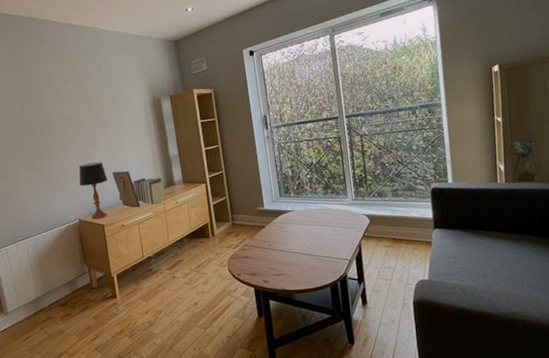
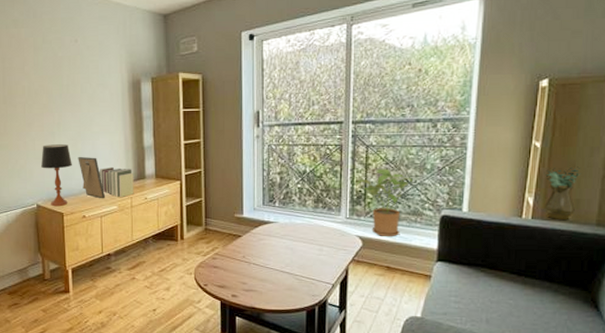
house plant: none [356,153,403,213] -> present [356,168,413,238]

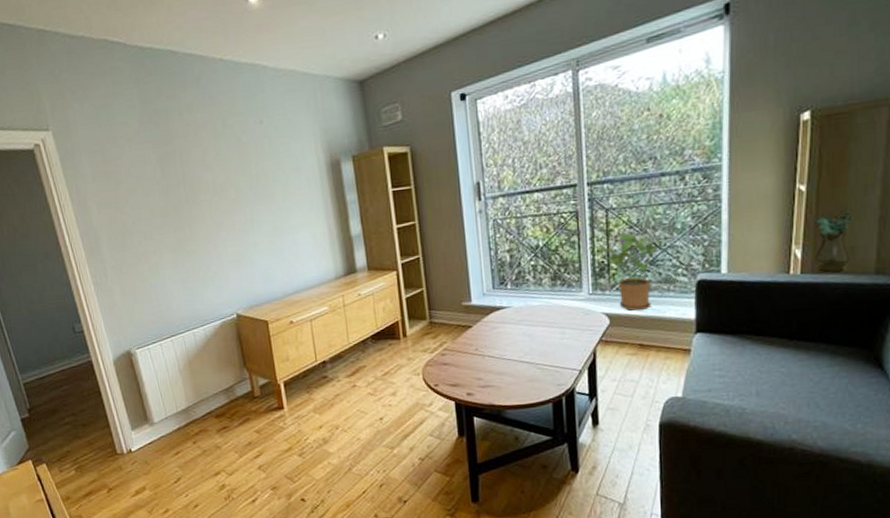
table lamp: present [41,144,72,207] -> none [235,242,272,315]
picture frame: present [78,156,106,199] -> none [277,254,314,301]
books: present [99,166,134,198] -> none [303,262,345,298]

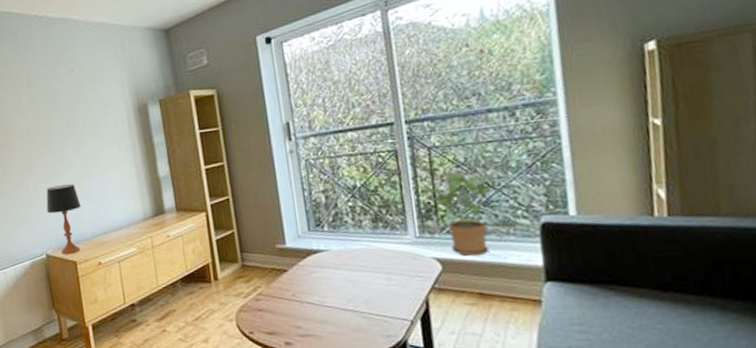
table lamp: none [235,242,272,315] -> present [46,184,81,255]
vase: present [812,208,854,272] -> none [673,143,728,215]

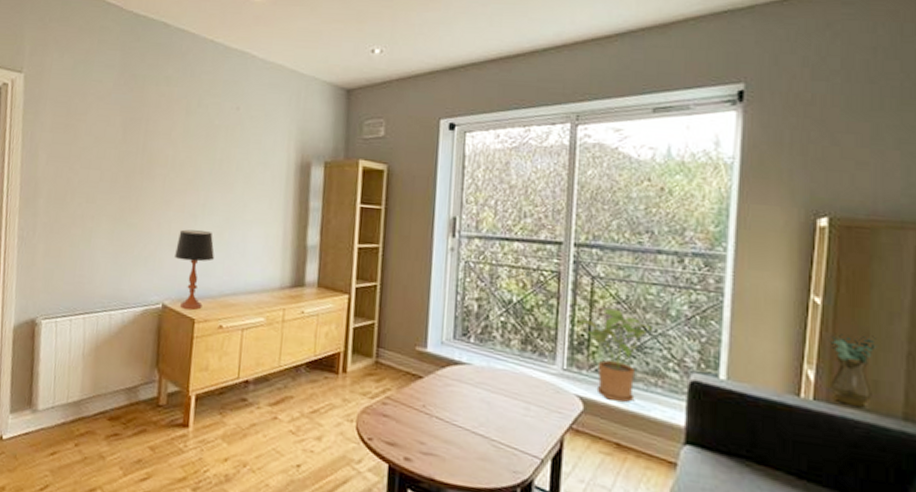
vase: none [673,143,728,215] -> present [827,334,878,408]

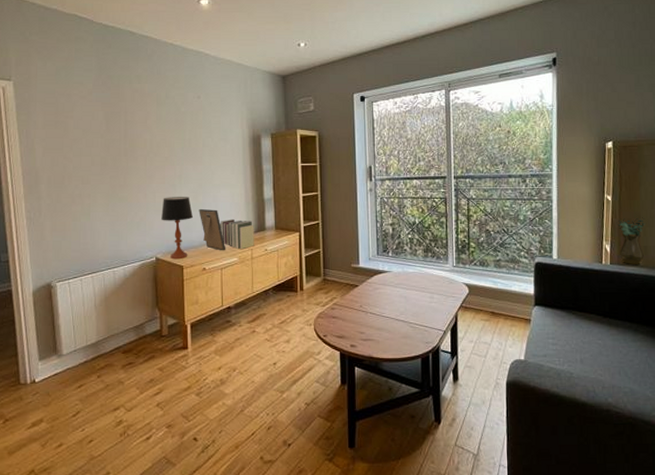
picture frame: none [222,248,252,307] -> present [199,208,226,251]
books: none [246,266,290,308] -> present [219,218,254,250]
house plant: present [577,308,652,404] -> none [460,219,509,284]

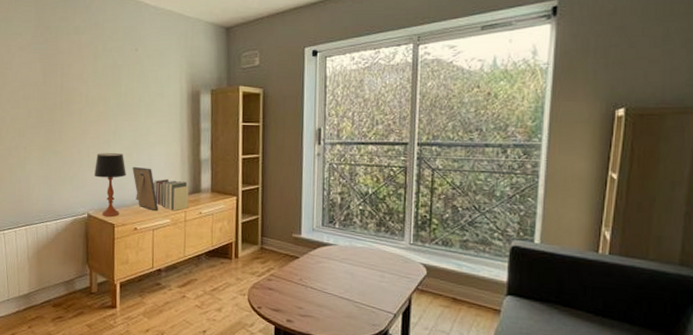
vase: present [616,217,646,266] -> none [621,201,662,258]

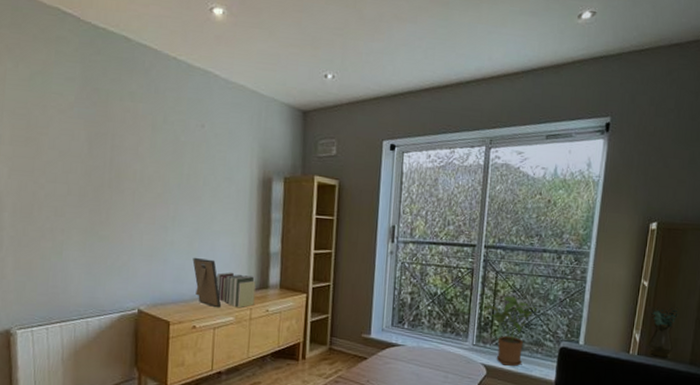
table lamp: present [94,153,126,218] -> none [148,240,186,314]
house plant: none [420,193,481,267] -> present [484,295,537,367]
vase: none [621,201,662,258] -> present [648,307,680,358]

